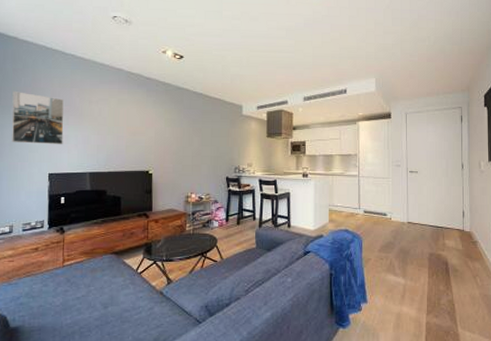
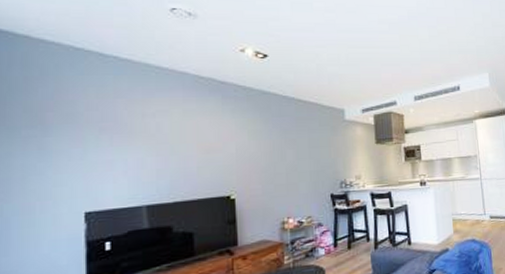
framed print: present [12,91,64,145] -> none [23,107,106,176]

